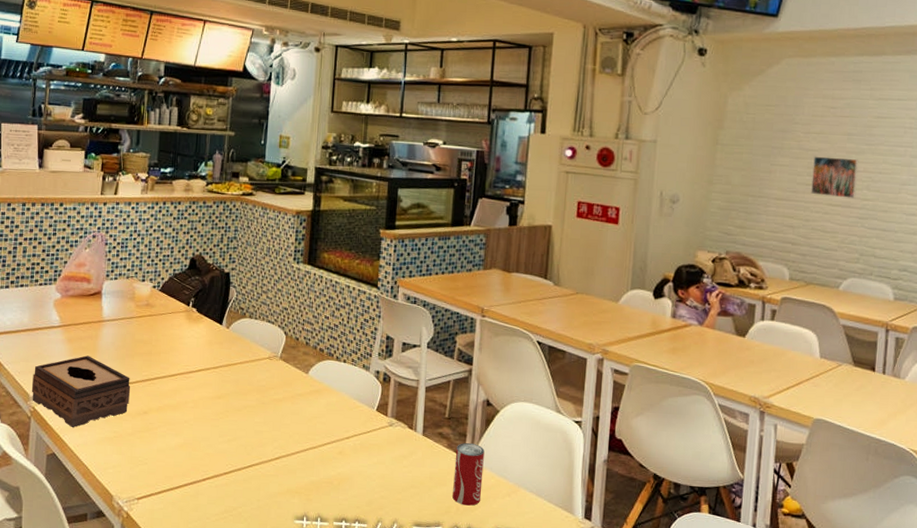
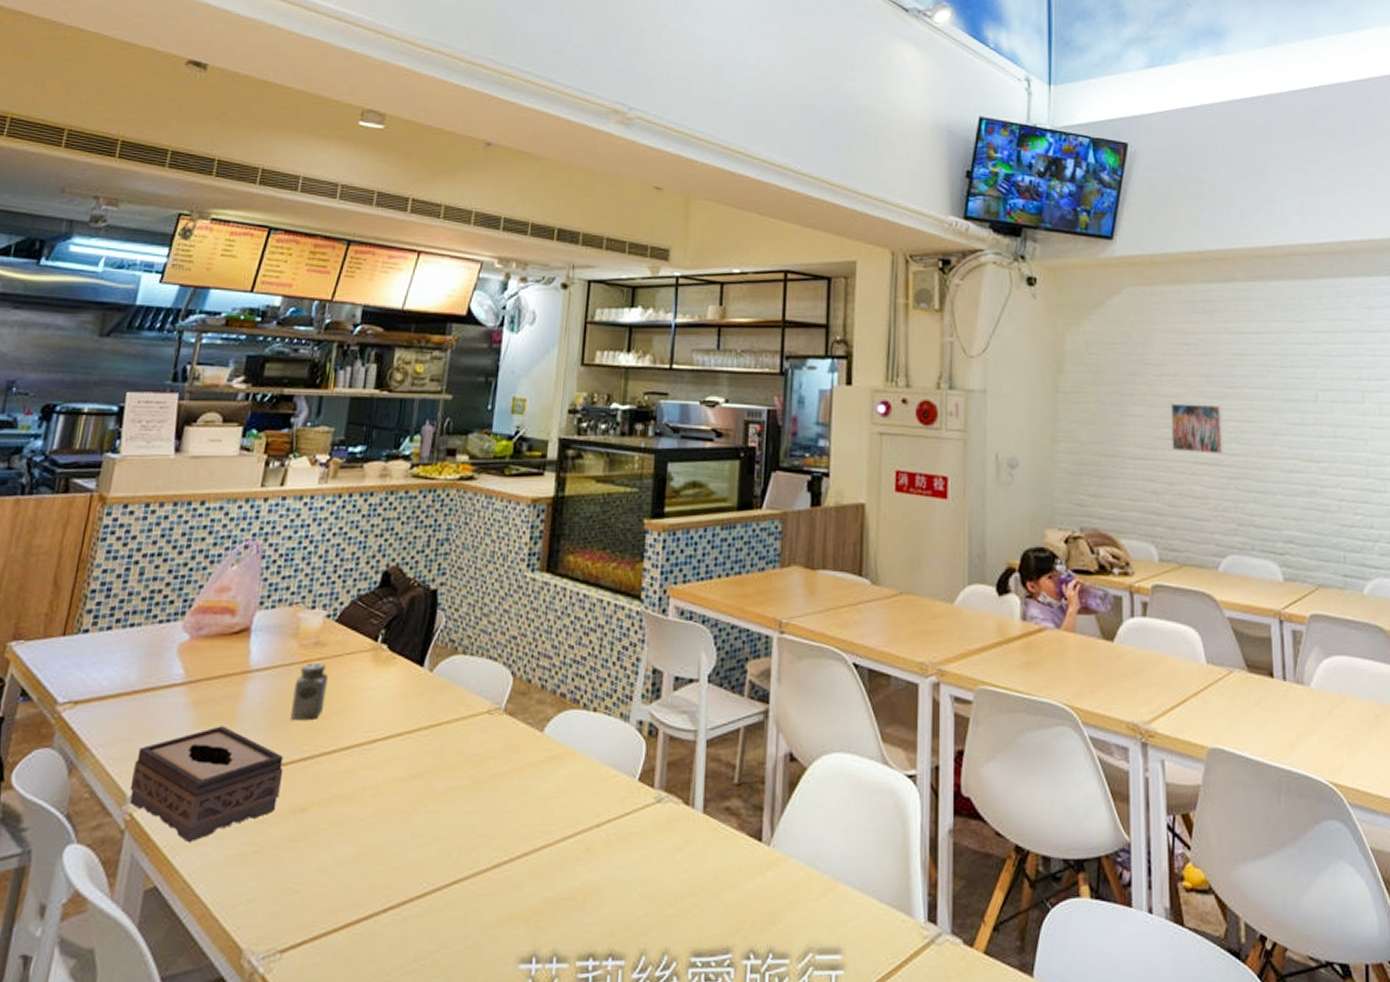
salt shaker: none [133,318,156,355] -> present [291,663,328,719]
beverage can: present [452,442,485,506] -> none [746,819,789,917]

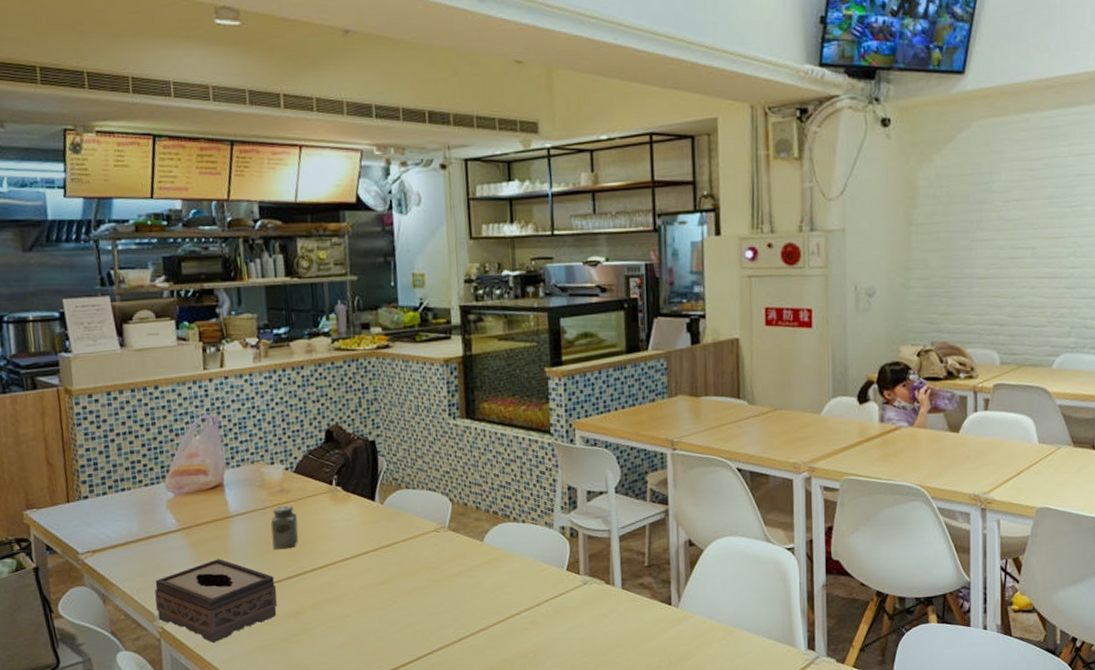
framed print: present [1171,403,1224,454] -> none [1015,223,1063,269]

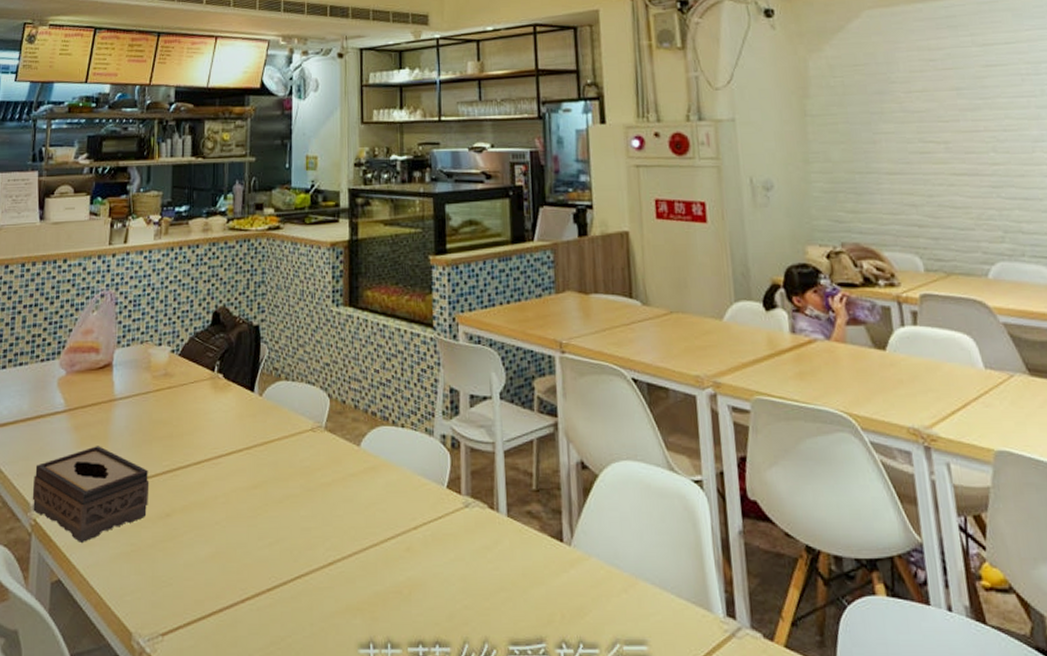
salt shaker: present [270,505,299,549] -> none [151,391,177,439]

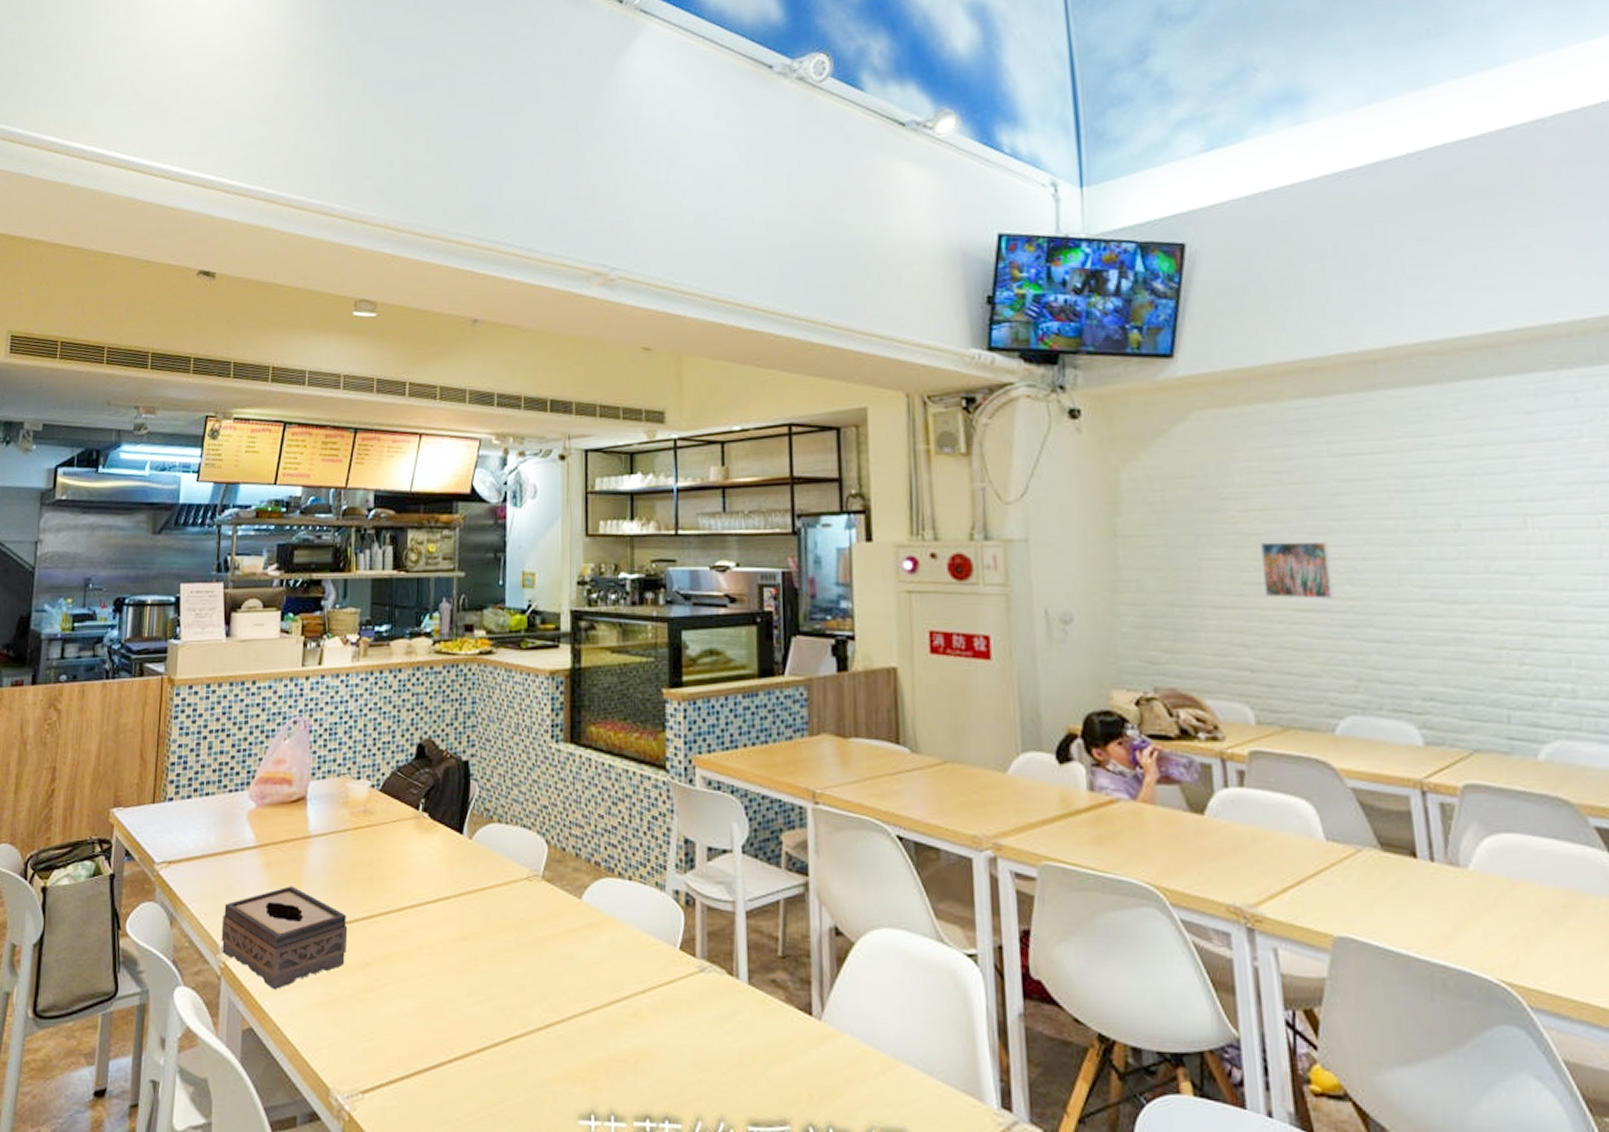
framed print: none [922,116,983,165] -> present [1260,541,1335,599]

